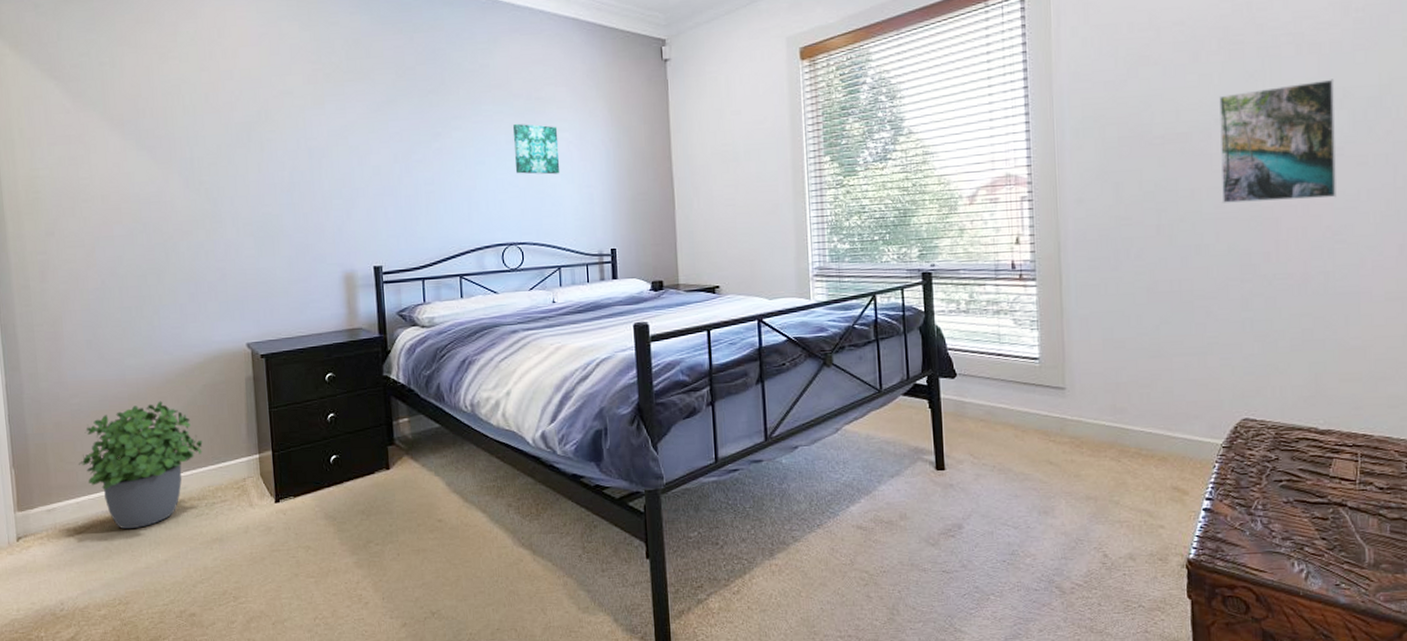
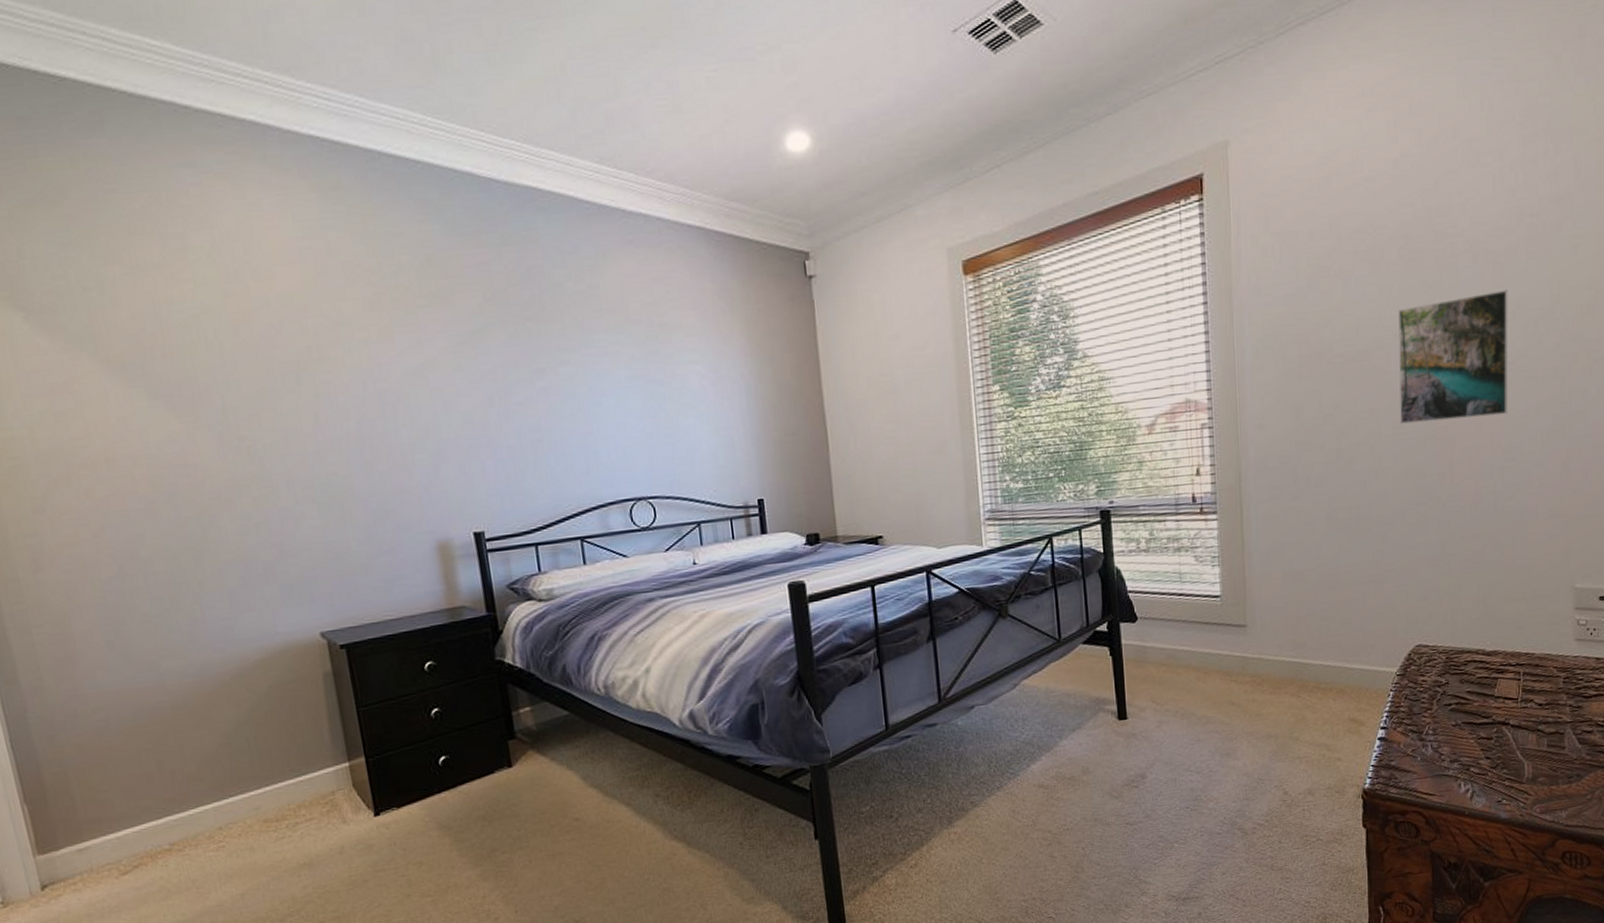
potted plant: present [79,401,203,530] -> none [114,708,276,864]
wall art: present [513,123,560,175] -> none [633,355,694,416]

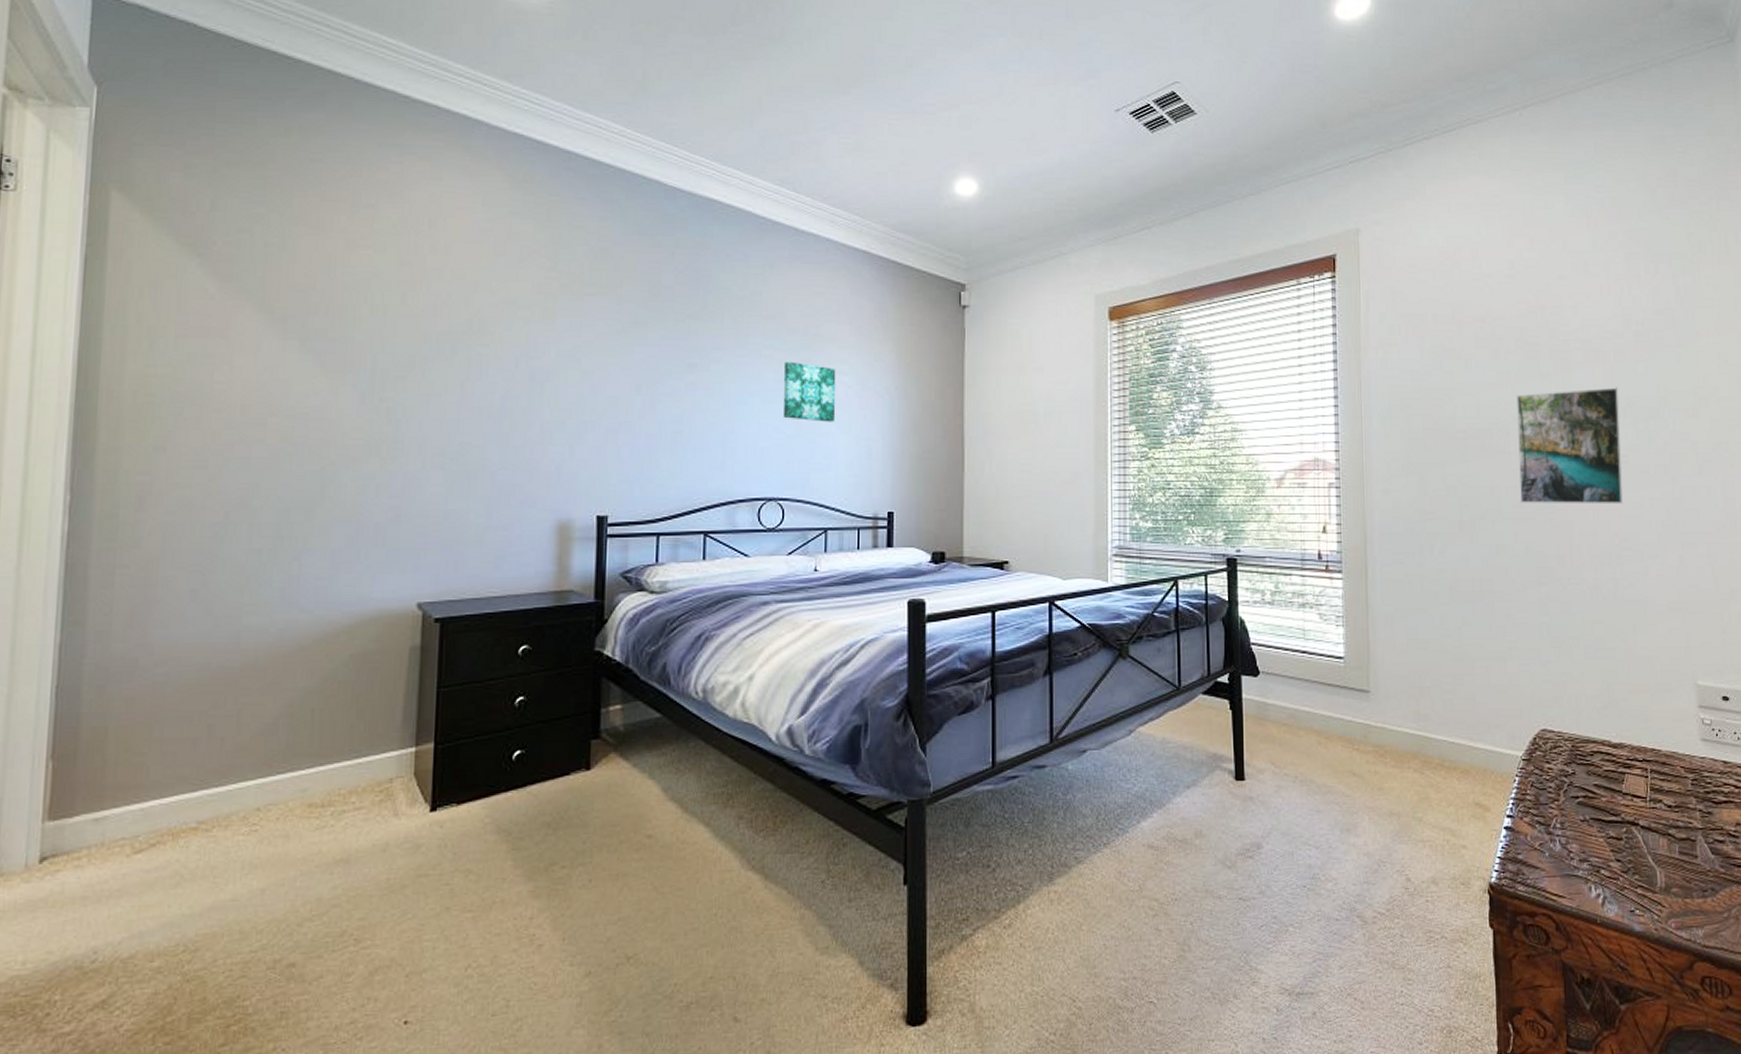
wall art: none [633,355,694,416] -> present [782,361,836,422]

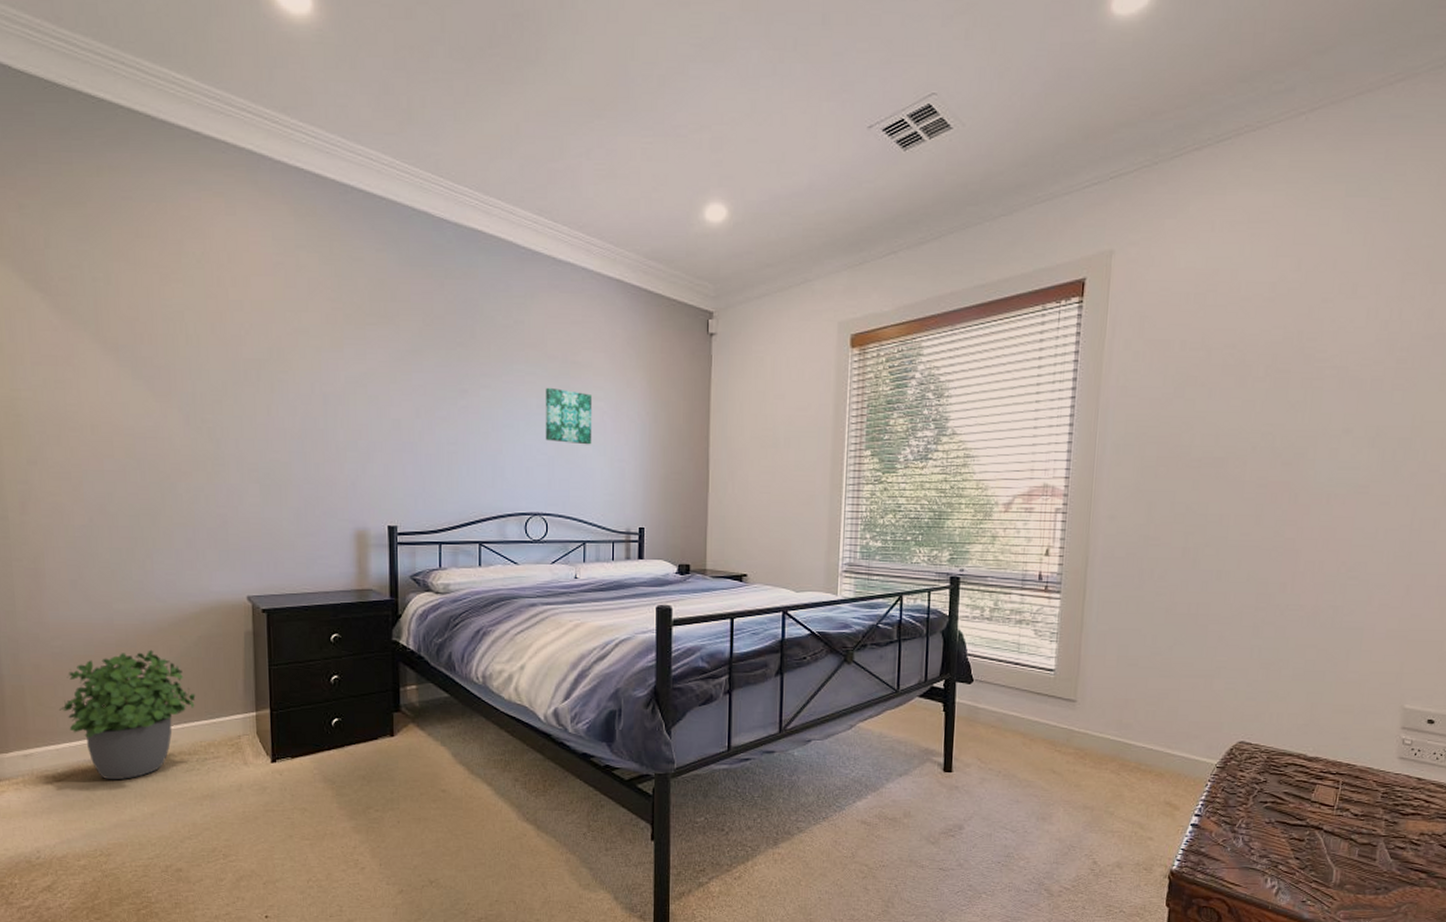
potted plant: none [153,673,339,847] -> present [60,649,196,780]
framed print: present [1515,387,1623,504] -> none [1247,416,1371,535]

